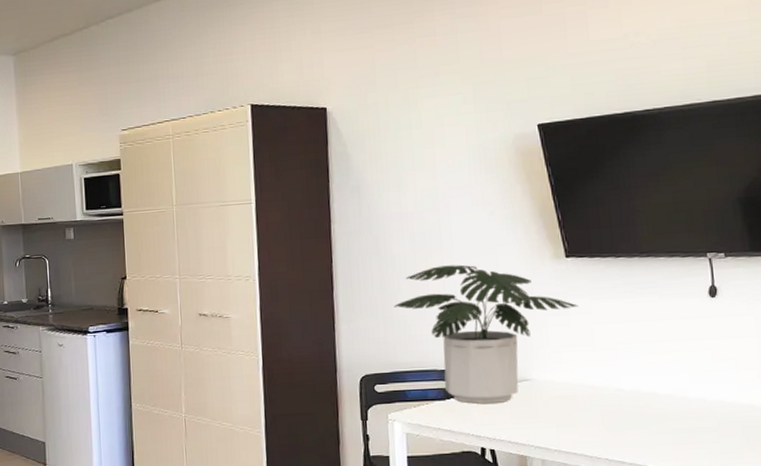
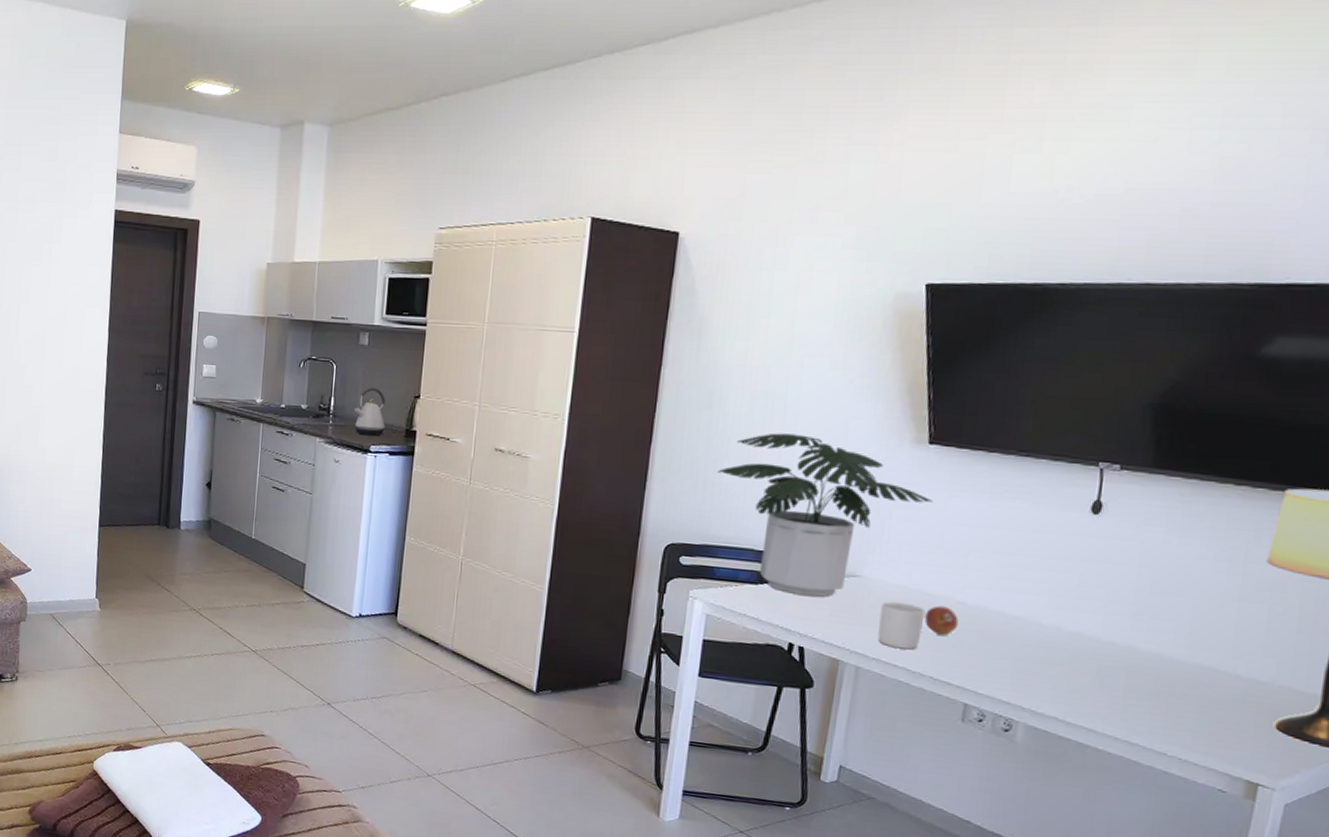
kettle: none [70,275,100,319] -> present [354,387,386,436]
mug: none [553,397,592,438] -> present [878,601,926,650]
fruit: none [591,395,620,421] -> present [924,605,959,636]

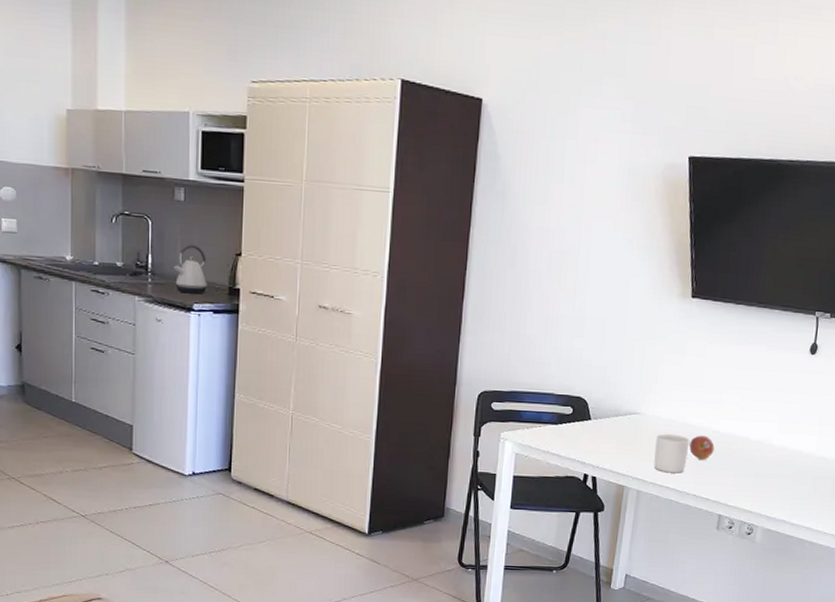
potted plant: present [717,433,933,597] -> none [522,289,695,433]

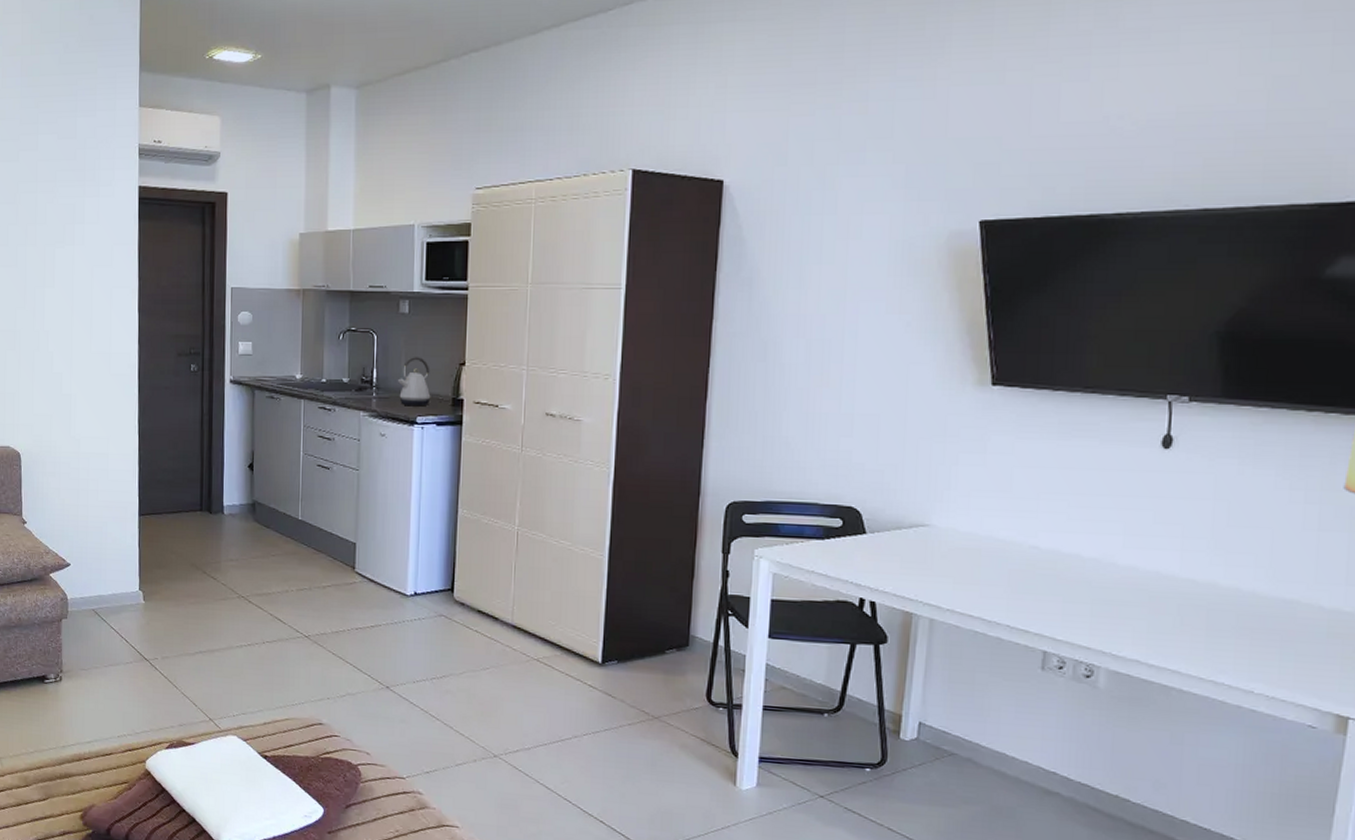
mug: present [654,433,690,474] -> none [951,549,998,599]
fruit: present [689,435,715,460] -> none [998,551,1033,582]

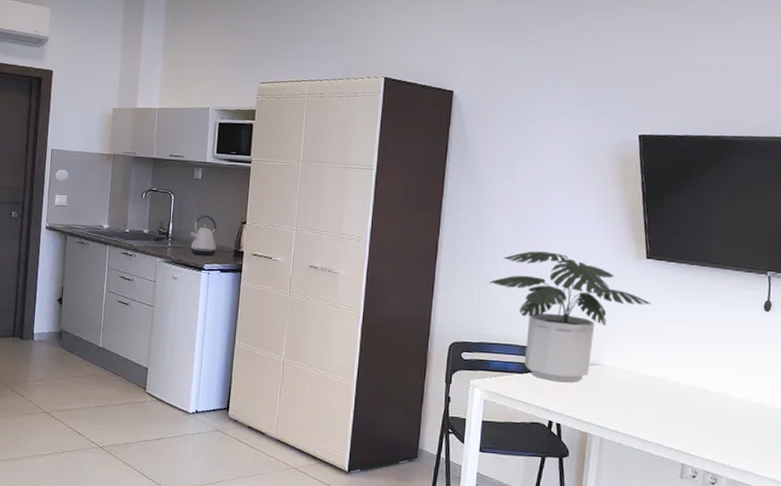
potted plant: none [776,382,999,549] -> present [489,251,651,382]

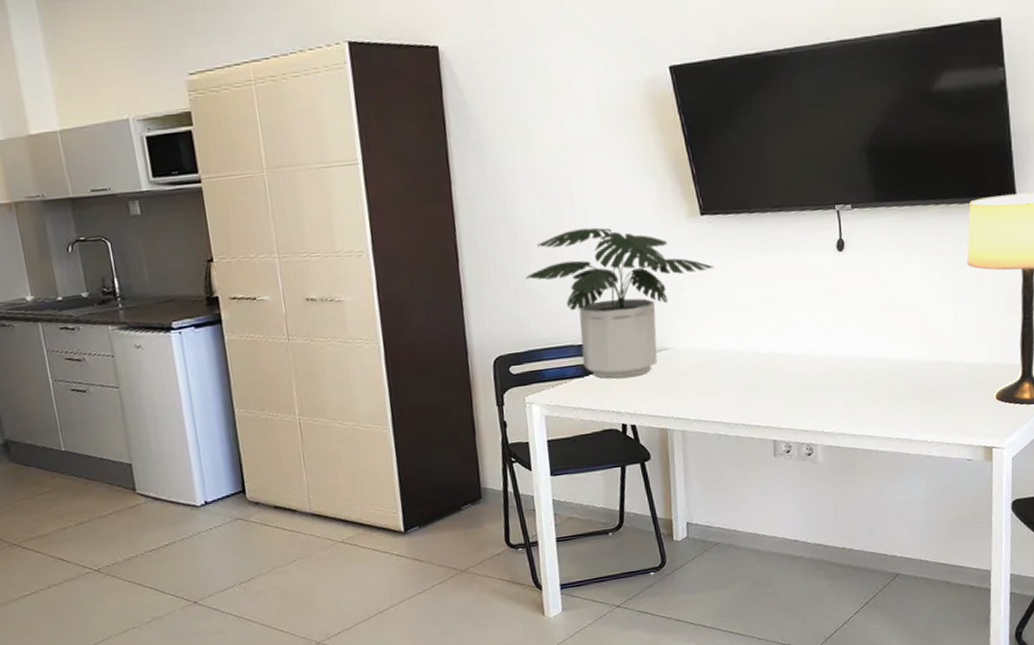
kettle: present [190,215,217,256] -> none [144,259,183,313]

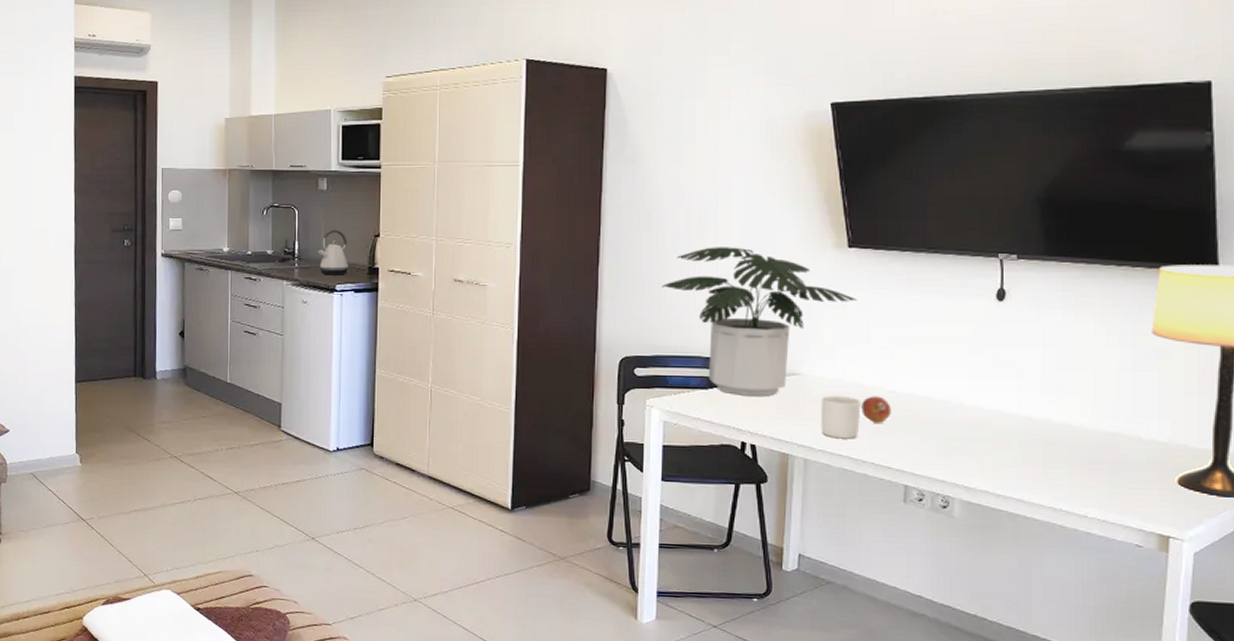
kettle: none [144,259,183,313] -> present [318,230,349,275]
mug: none [691,363,729,407] -> present [821,395,861,439]
fruit: none [728,359,756,386] -> present [861,396,892,423]

